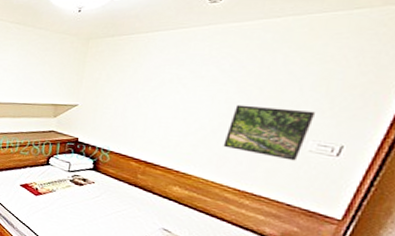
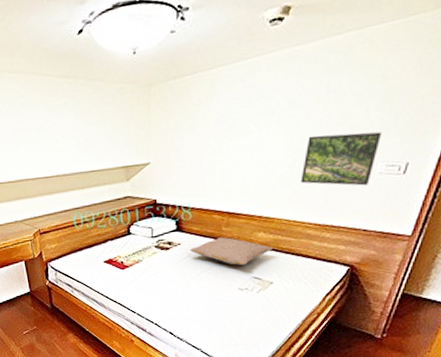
pillow: none [103,183,188,215] -> present [190,237,274,265]

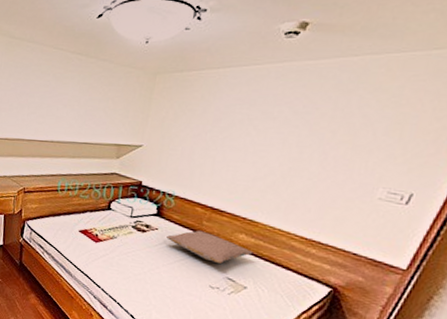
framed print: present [300,132,381,186] -> none [292,149,387,209]

